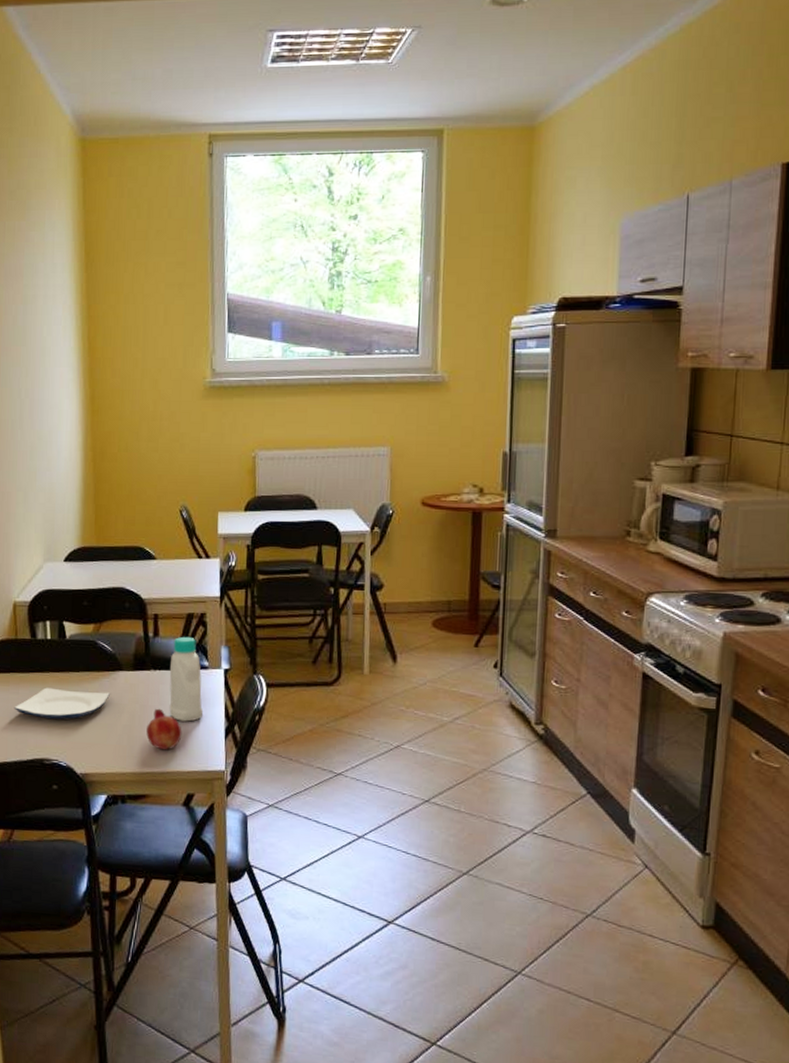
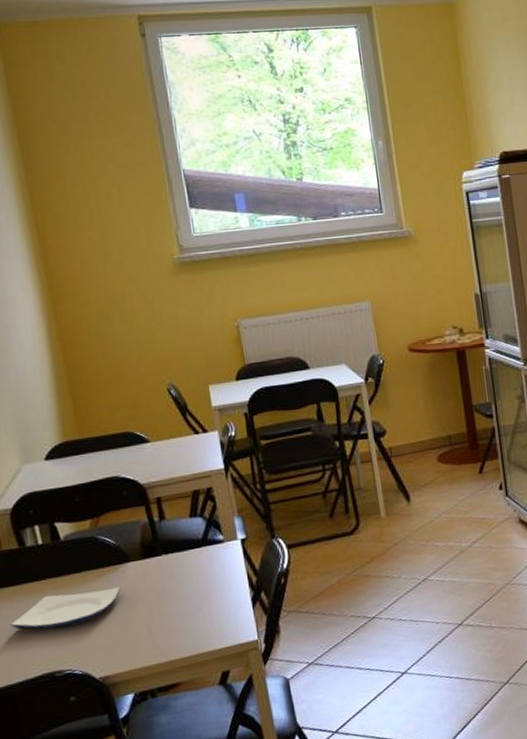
fruit: present [146,708,182,751] -> none [167,592,207,634]
bottle: present [169,636,203,722] -> none [182,513,225,601]

